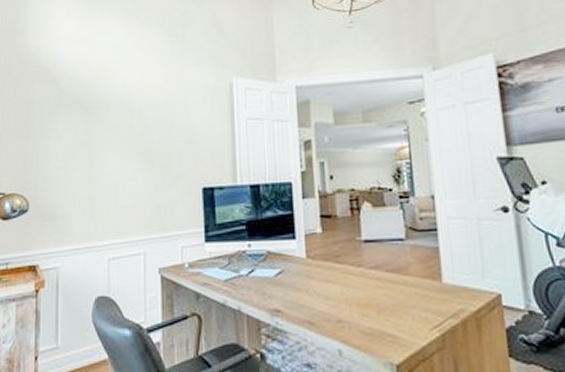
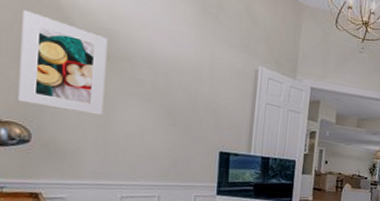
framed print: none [18,83,87,172] -> present [18,10,108,116]

